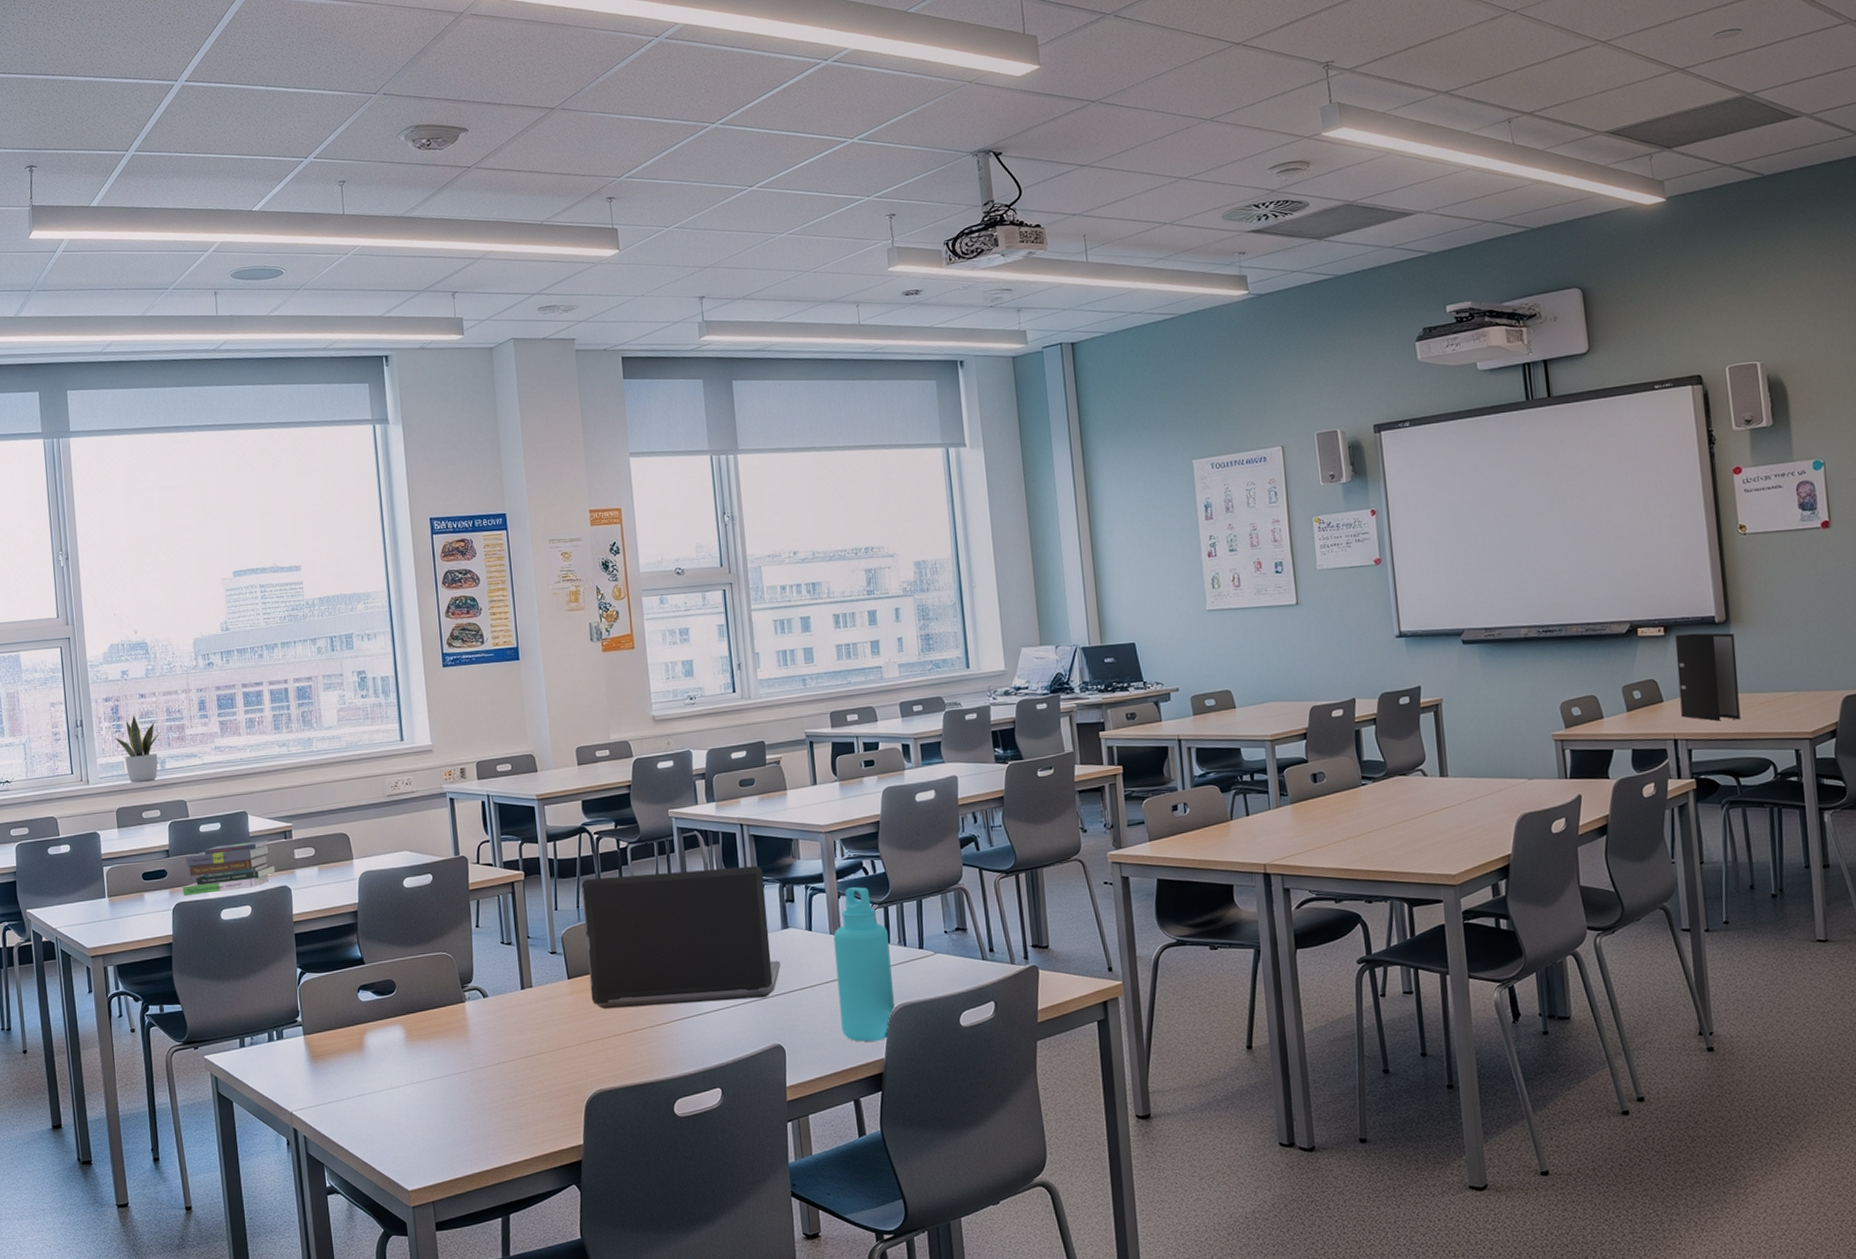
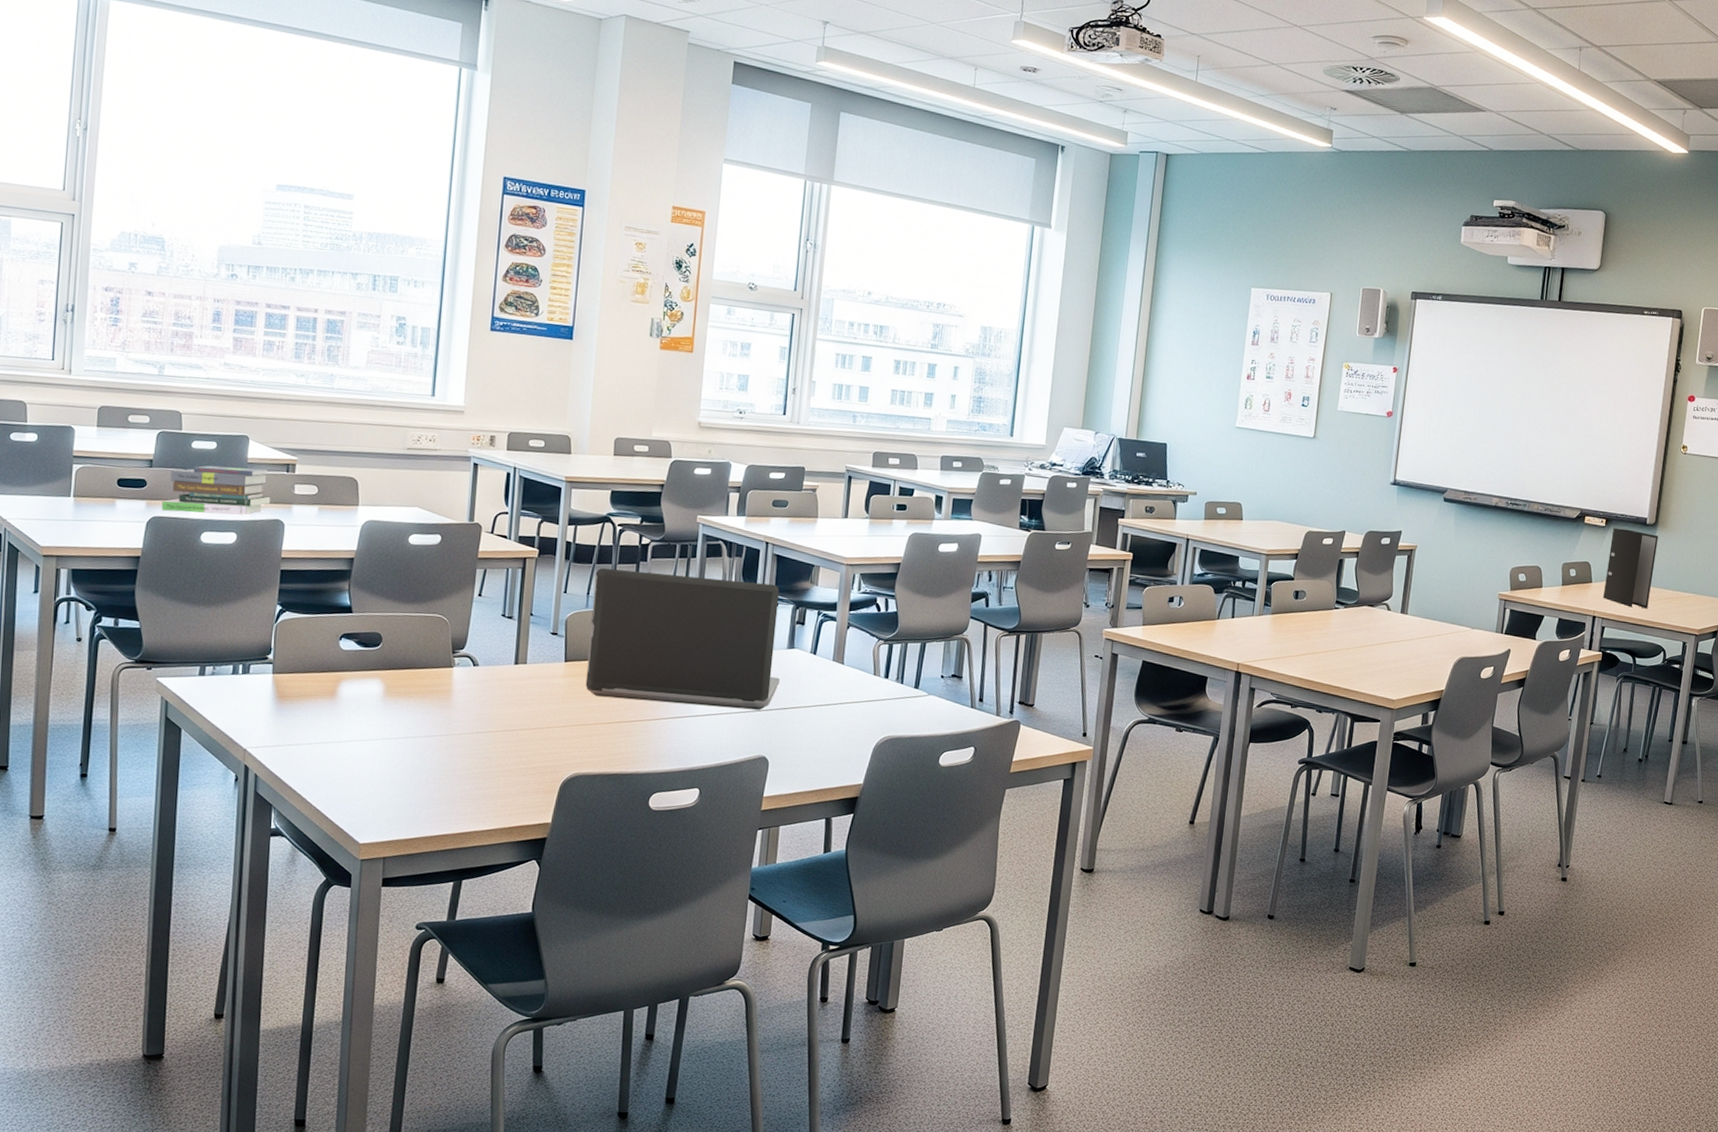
potted plant: present [114,713,165,783] -> none [109,310,170,385]
water bottle: present [833,887,895,1042] -> none [827,620,888,767]

